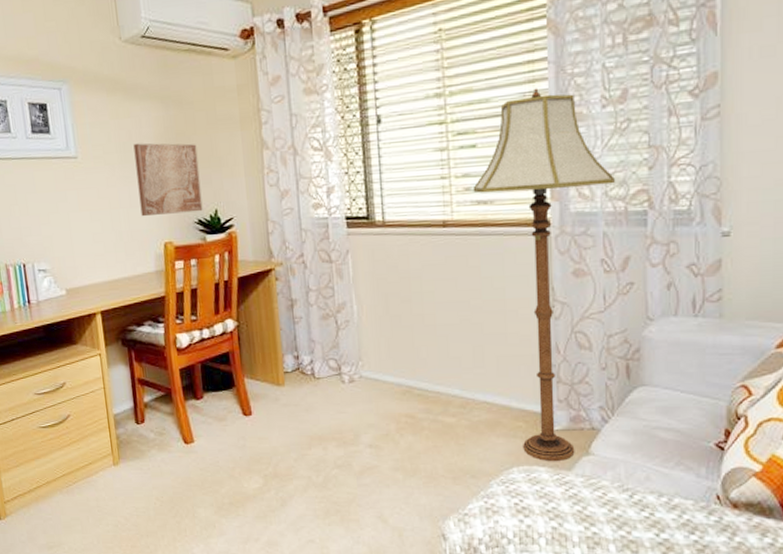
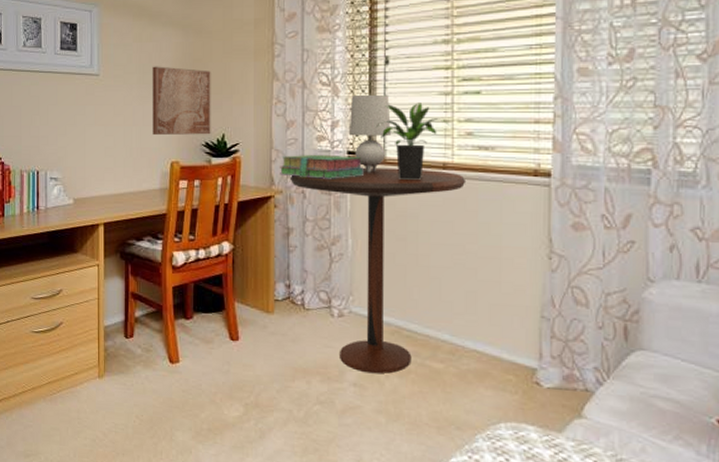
stack of books: none [278,221,365,248] -> present [280,154,365,179]
pedestal table: none [289,229,467,434] -> present [291,167,467,374]
table lamp: none [345,156,388,237] -> present [348,94,391,173]
potted plant: none [373,161,447,242] -> present [376,103,449,181]
floor lamp: present [473,88,615,461] -> none [475,41,618,421]

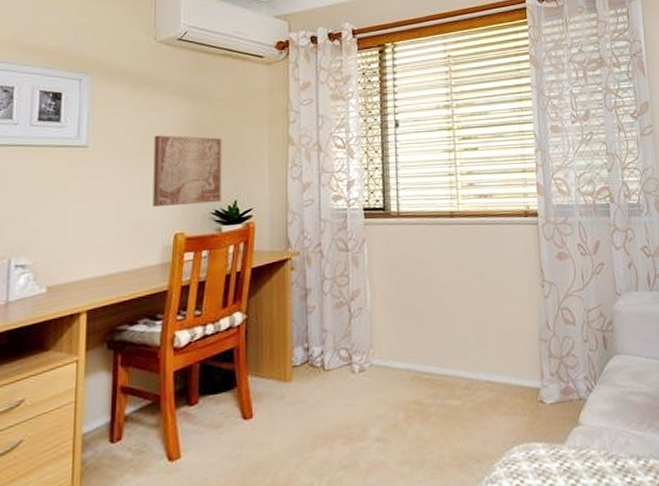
stack of books: present [280,154,365,179] -> none [296,212,381,237]
pedestal table: present [291,167,467,374] -> none [308,219,471,425]
table lamp: present [348,94,391,173] -> none [364,154,403,227]
potted plant: present [376,103,449,181] -> none [390,160,454,231]

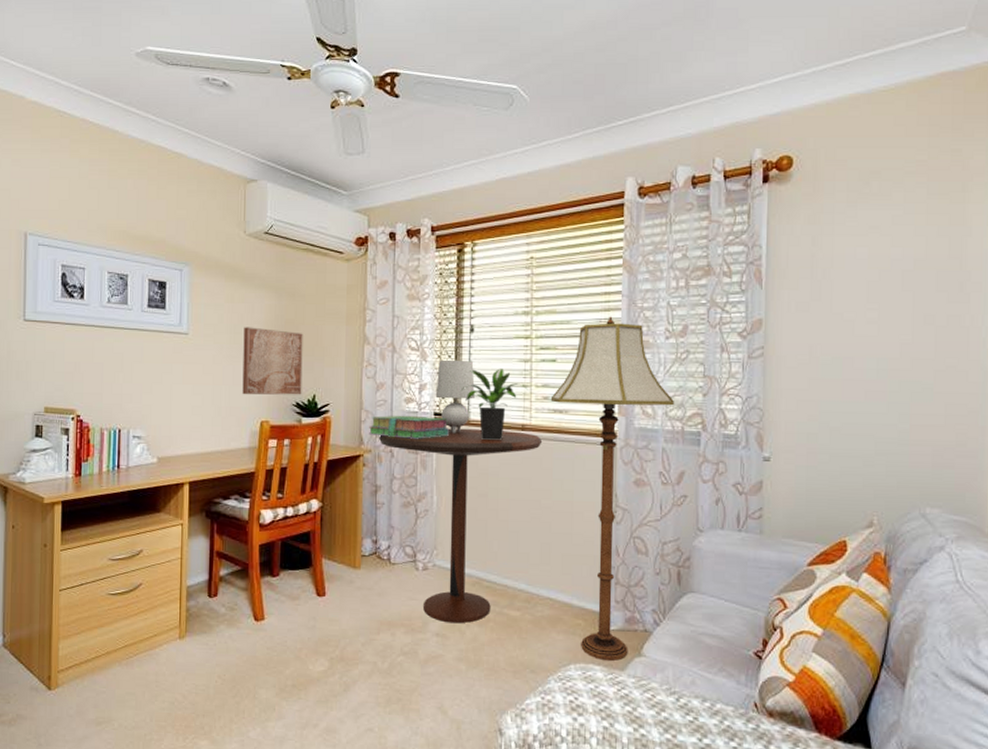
stack of books: none [296,212,381,237] -> present [369,415,450,439]
pedestal table: none [308,219,471,425] -> present [379,428,543,624]
table lamp: none [364,154,403,227] -> present [435,359,475,433]
potted plant: none [390,160,454,231] -> present [461,368,528,441]
floor lamp: none [475,105,585,437] -> present [550,316,674,661]

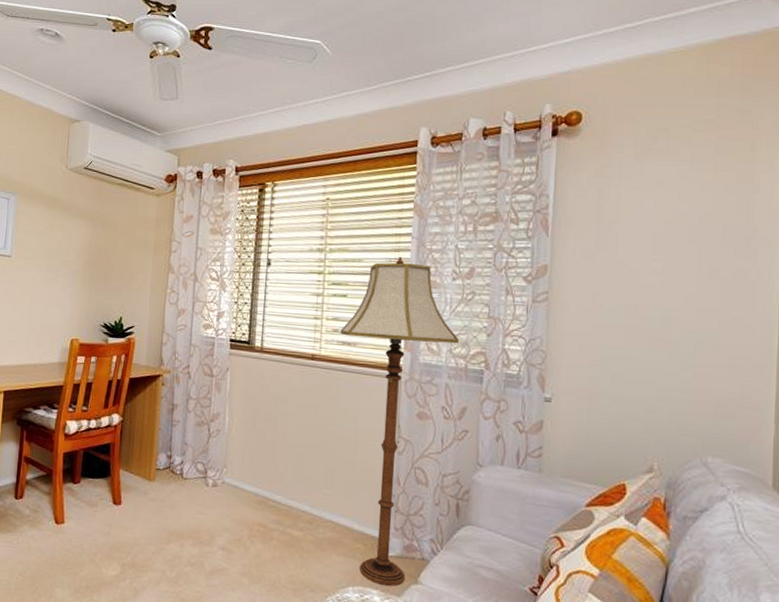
wall art: present [242,327,303,395] -> none [56,252,114,317]
stack of books: present [369,415,450,439] -> none [169,339,244,363]
pedestal table: present [379,428,543,624] -> none [178,354,331,539]
table lamp: present [435,359,475,433] -> none [232,290,269,359]
potted plant: present [461,368,528,441] -> none [257,300,319,369]

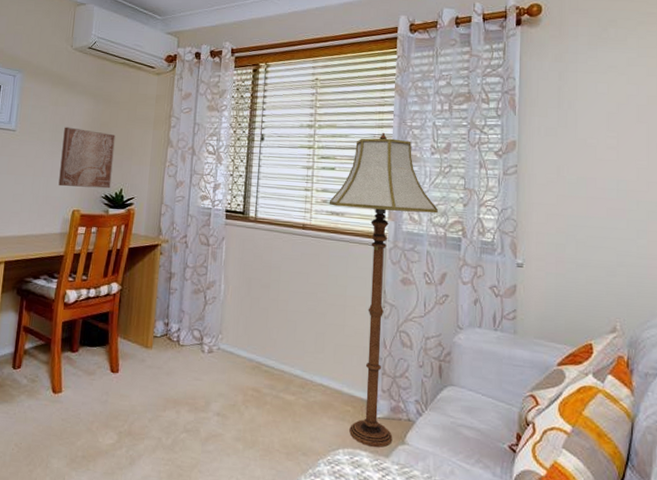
wall art: none [56,252,114,317] -> present [58,127,115,189]

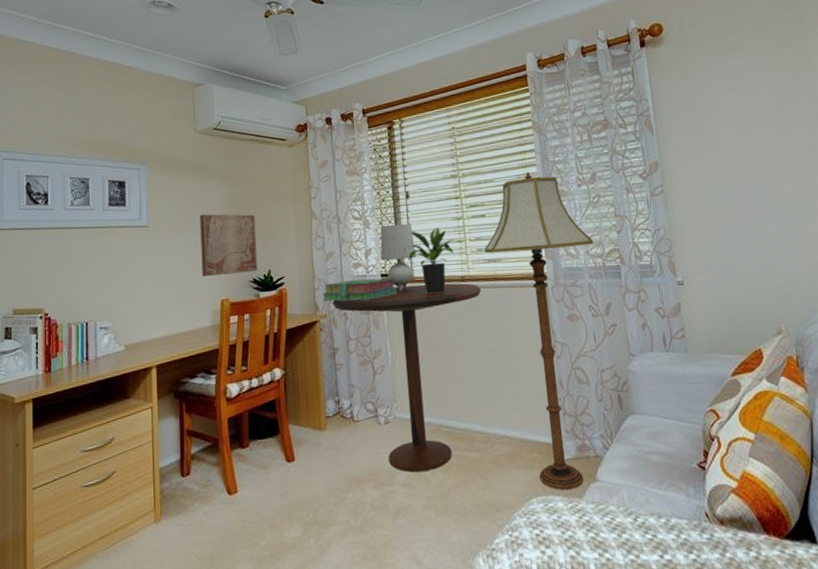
stack of books: none [167,210,239,233] -> present [323,278,397,302]
pedestal table: none [176,224,321,405] -> present [333,283,482,473]
table lamp: none [227,163,263,229] -> present [380,224,416,291]
potted plant: none [251,173,309,238] -> present [404,228,463,295]

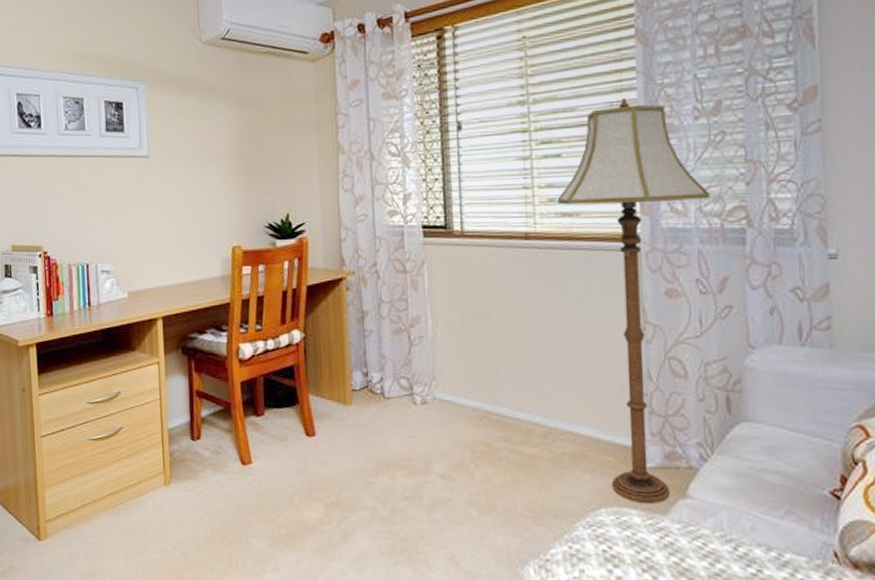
wall art: present [200,214,258,277] -> none [207,144,274,219]
stack of books: present [323,278,397,302] -> none [350,230,442,257]
pedestal table: present [333,283,482,473] -> none [362,241,551,464]
table lamp: present [380,224,416,291] -> none [422,163,468,248]
potted plant: present [404,228,463,295] -> none [452,169,529,254]

